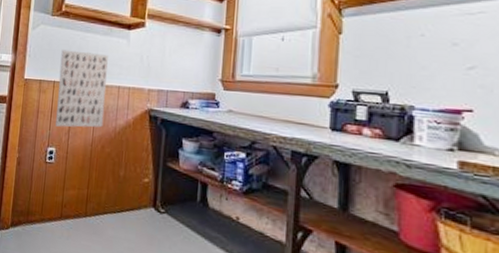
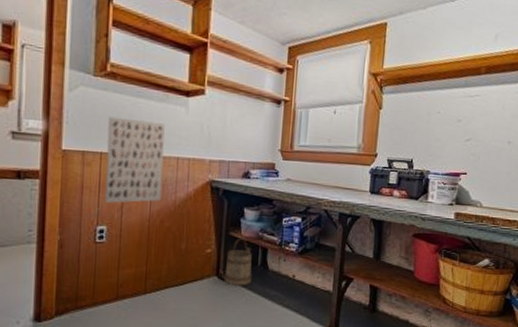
bucket: none [161,169,191,222] -> present [224,238,252,286]

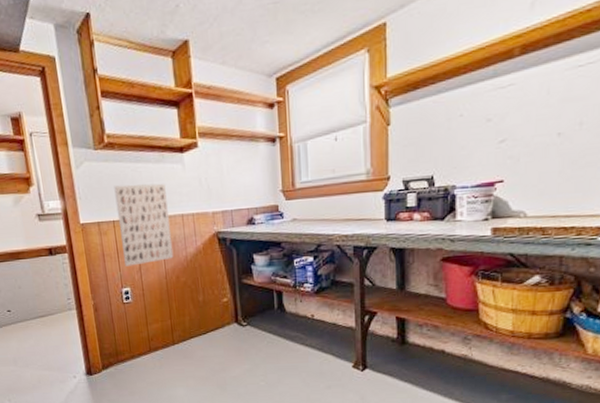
bucket: present [224,238,252,286] -> none [243,284,270,331]

